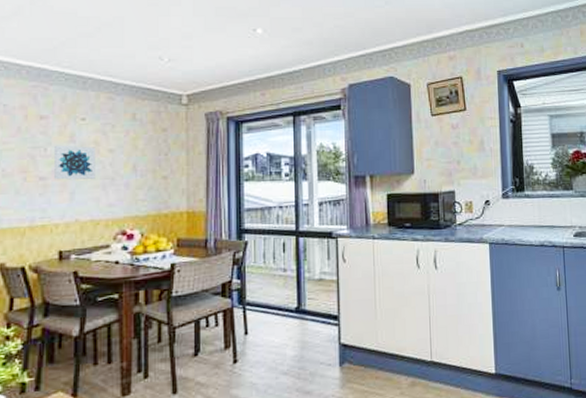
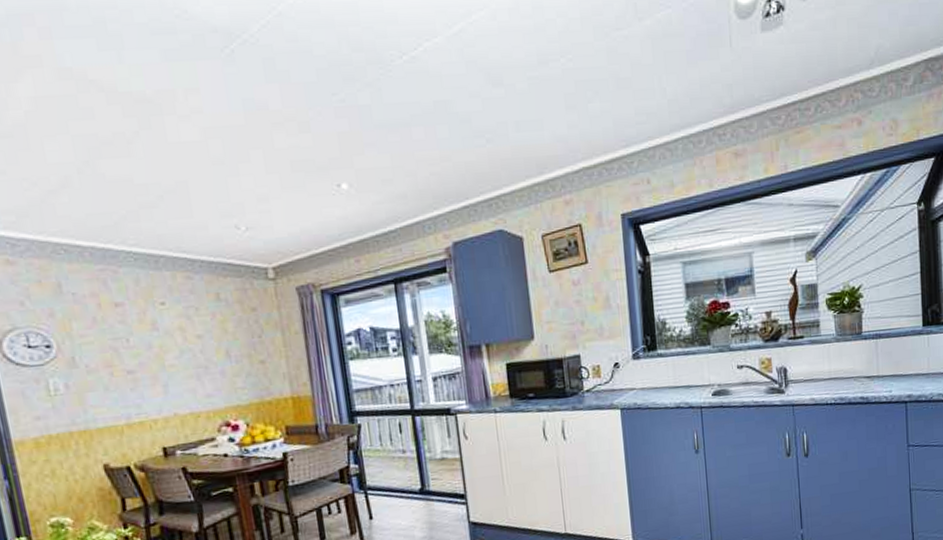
wall art: present [54,145,95,180] -> none [137,333,187,373]

